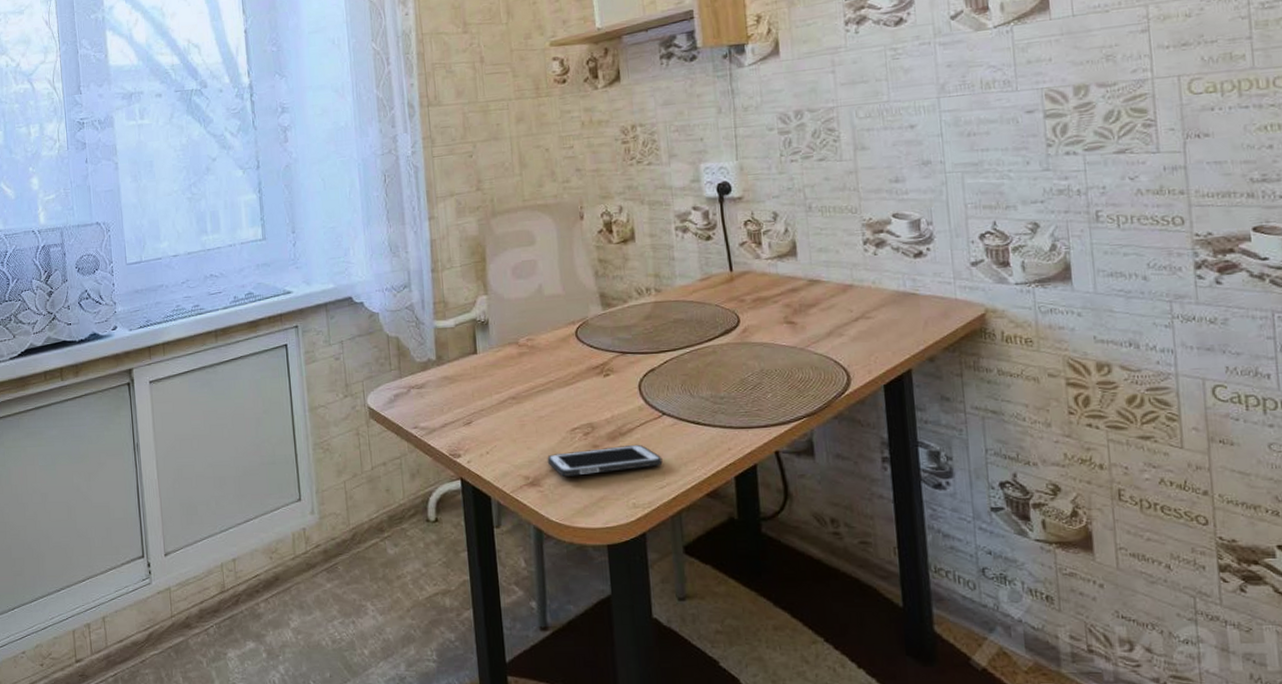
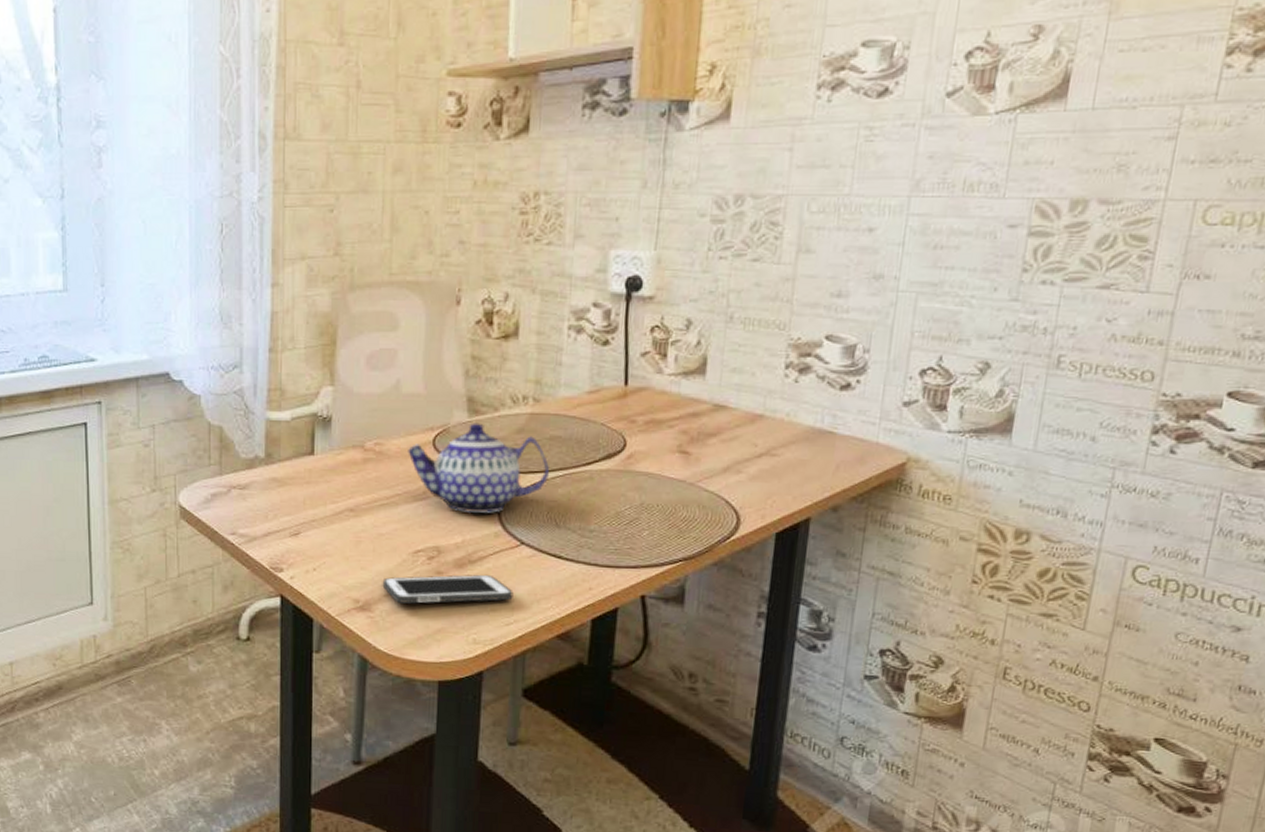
teapot: none [555,314,678,391] -> present [408,422,549,513]

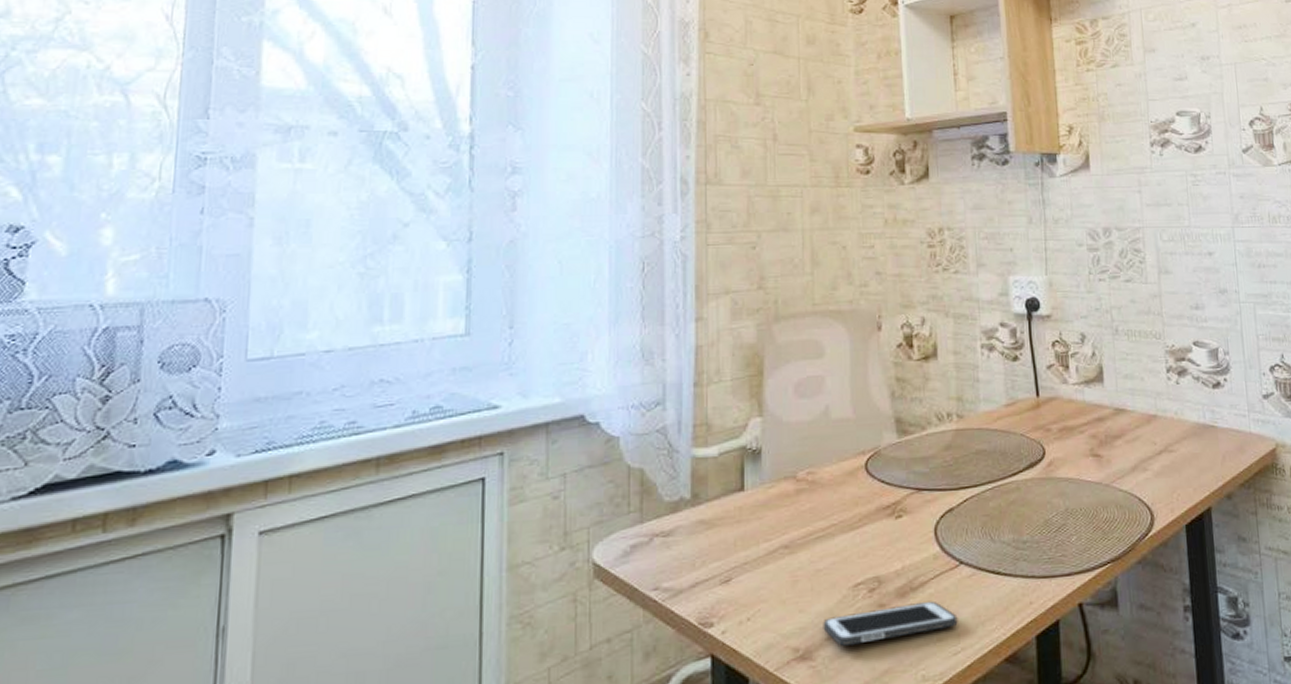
teapot: present [408,422,549,513] -> none [841,443,979,536]

